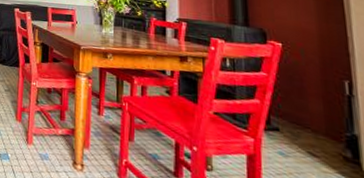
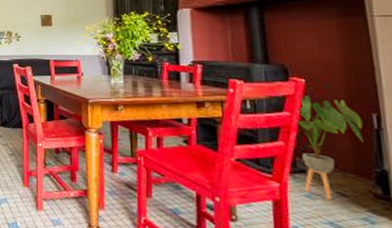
house plant: none [271,59,336,160] -> present [295,96,364,201]

